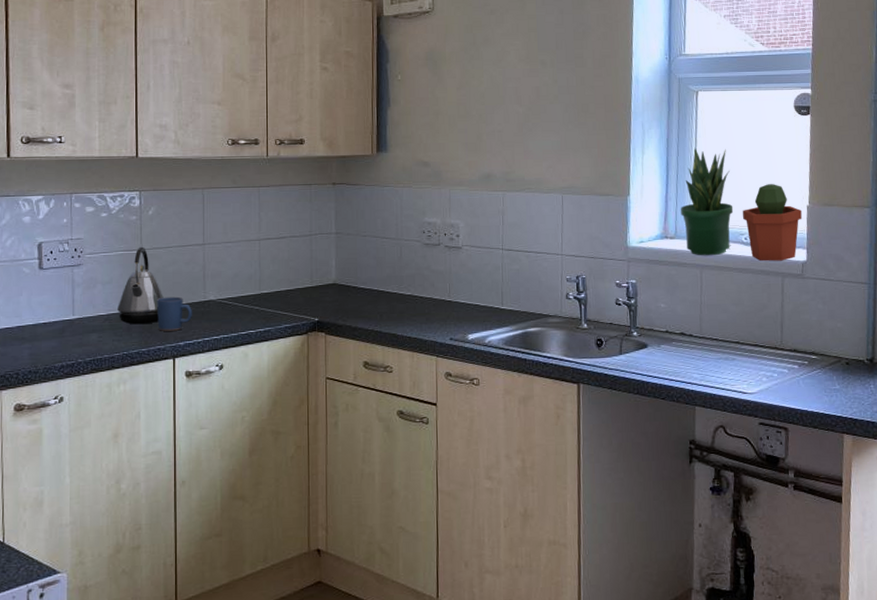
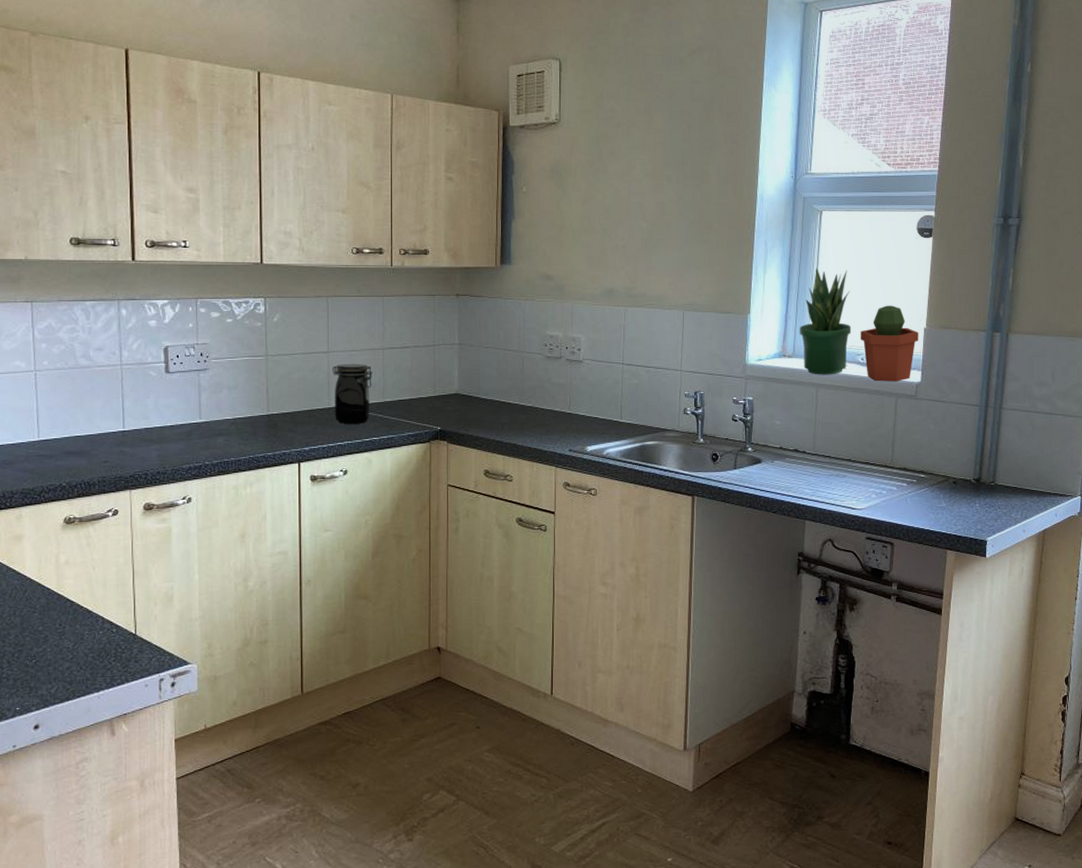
kettle: present [118,246,164,325] -> none [244,353,289,429]
mug: present [156,296,193,331] -> none [281,403,318,436]
jar: none [208,255,248,317] -> present [332,363,372,424]

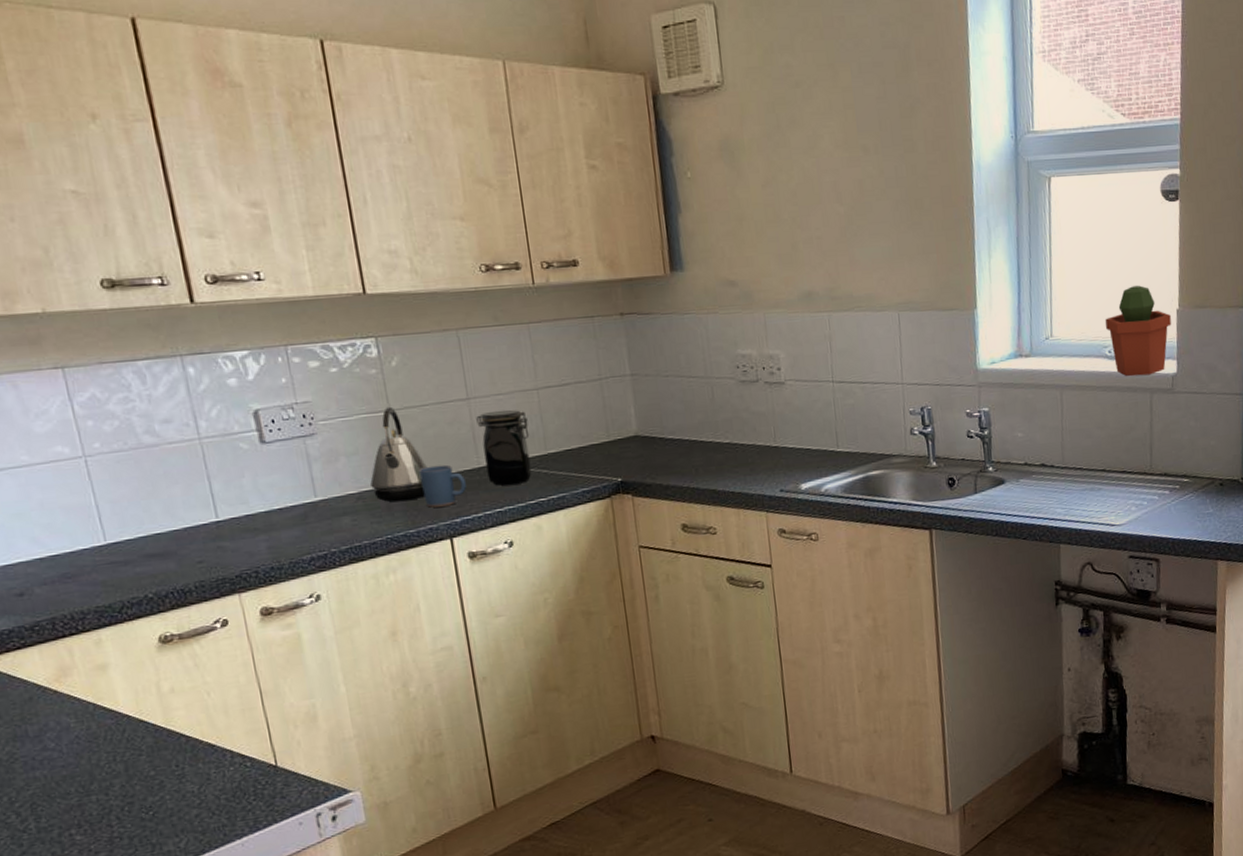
kettle: none [244,353,289,429] -> present [370,406,427,502]
mug: none [281,403,318,436] -> present [418,464,467,508]
planter: present [799,268,852,375] -> none [1035,246,1095,375]

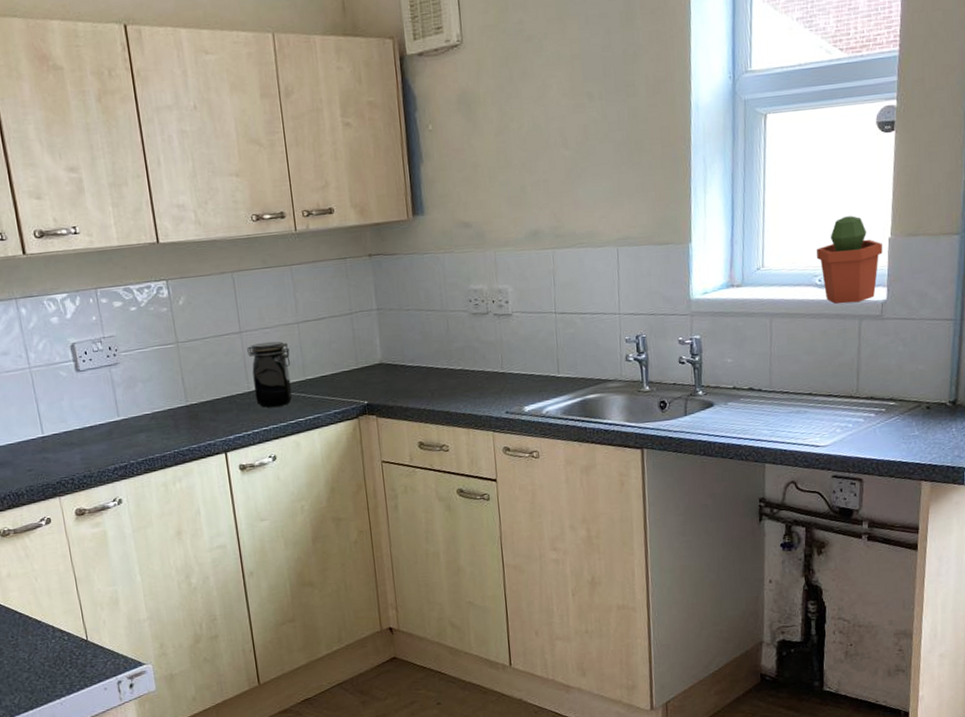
kettle: present [370,406,427,502] -> none [161,339,207,421]
mug: present [418,464,467,508] -> none [200,389,239,426]

